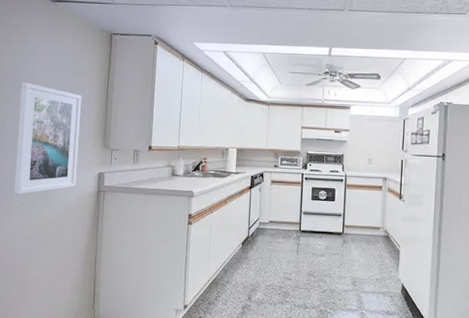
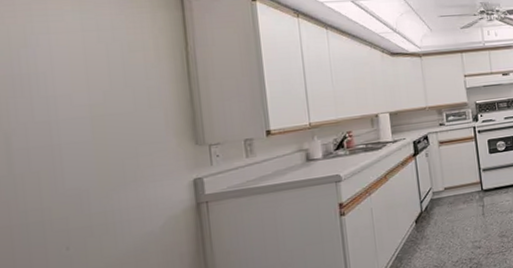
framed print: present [14,82,81,194] -> none [33,74,158,238]

